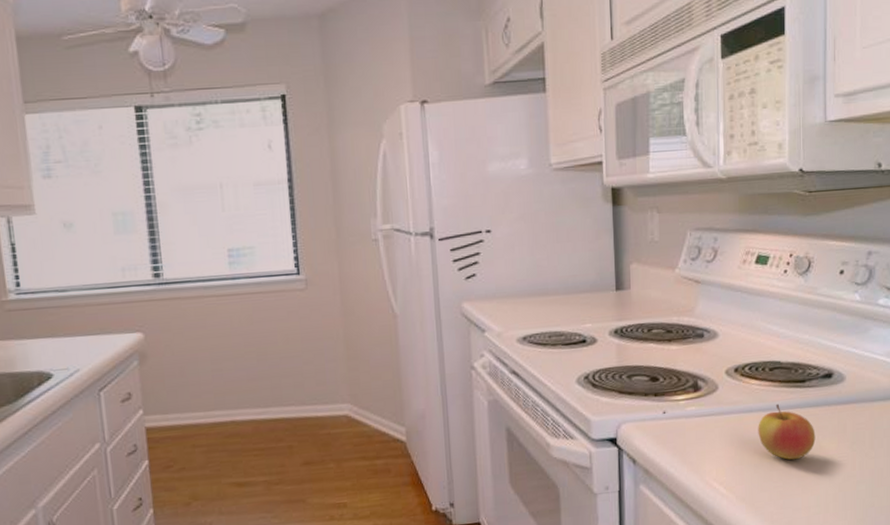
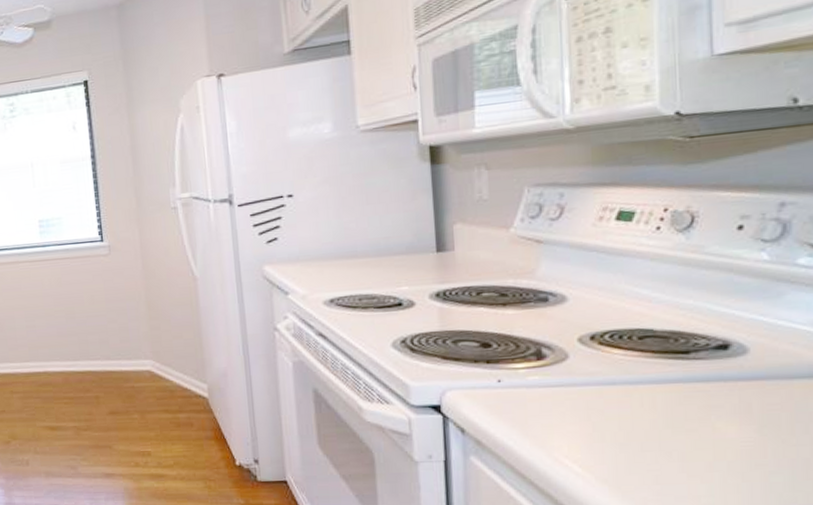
apple: present [758,403,816,460] -> none [623,376,706,441]

